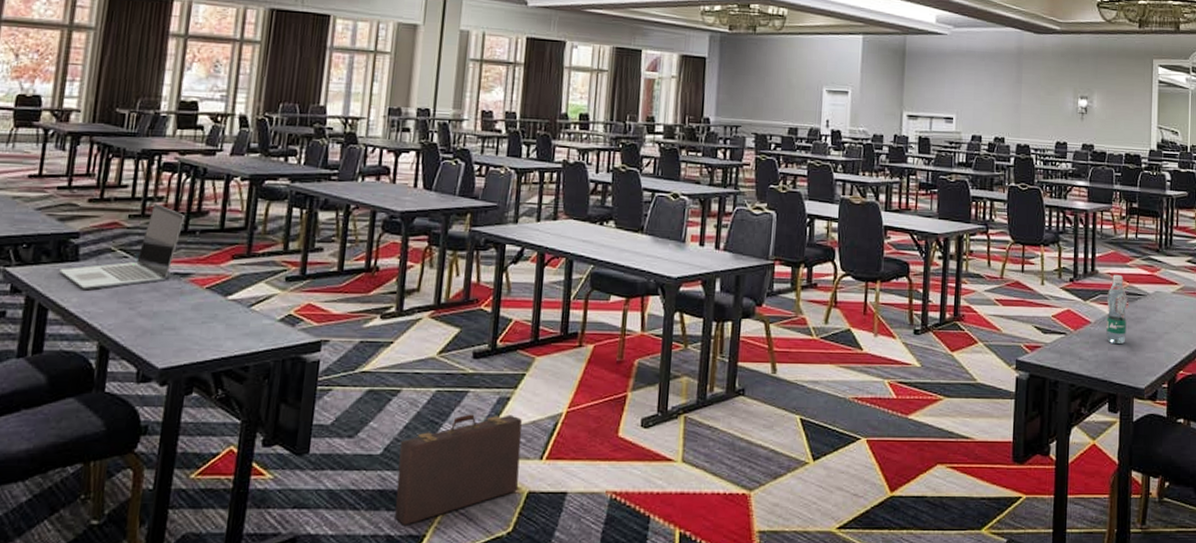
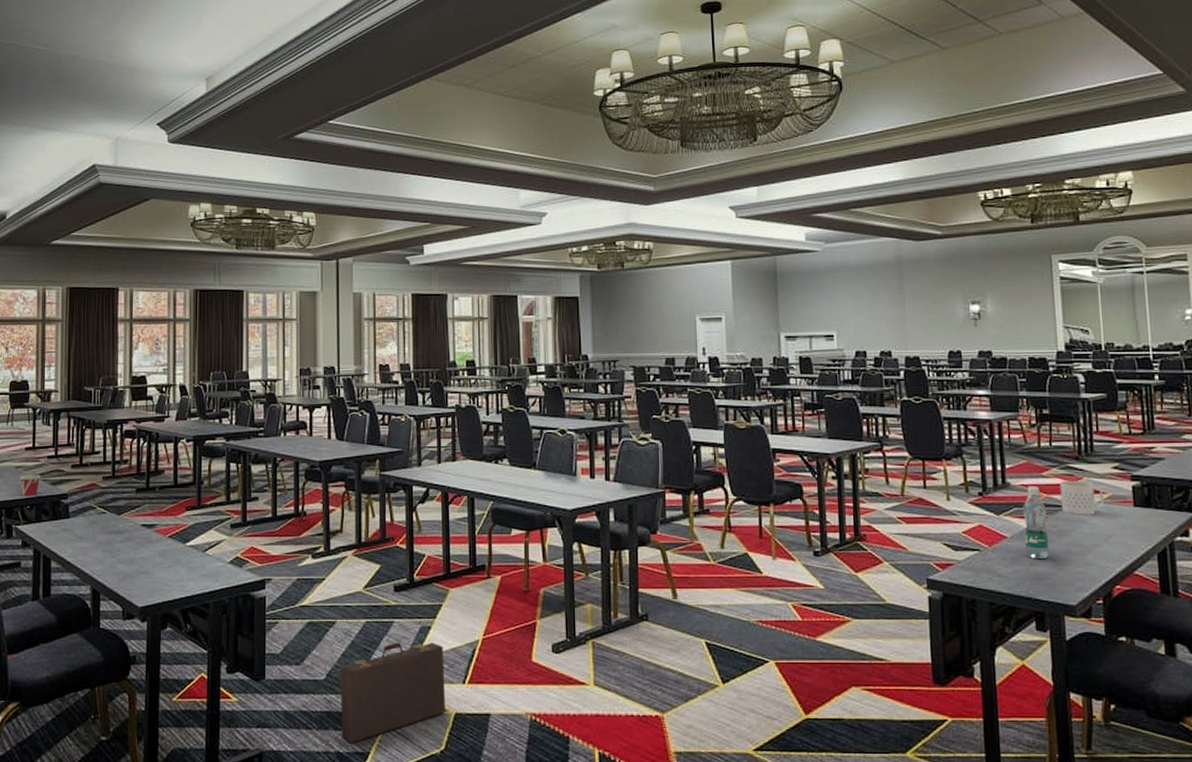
cup: none [16,207,46,233] -> present [20,475,41,496]
laptop: present [59,203,186,290] -> none [56,465,146,543]
mug: none [1140,270,1178,305] -> present [1059,480,1105,516]

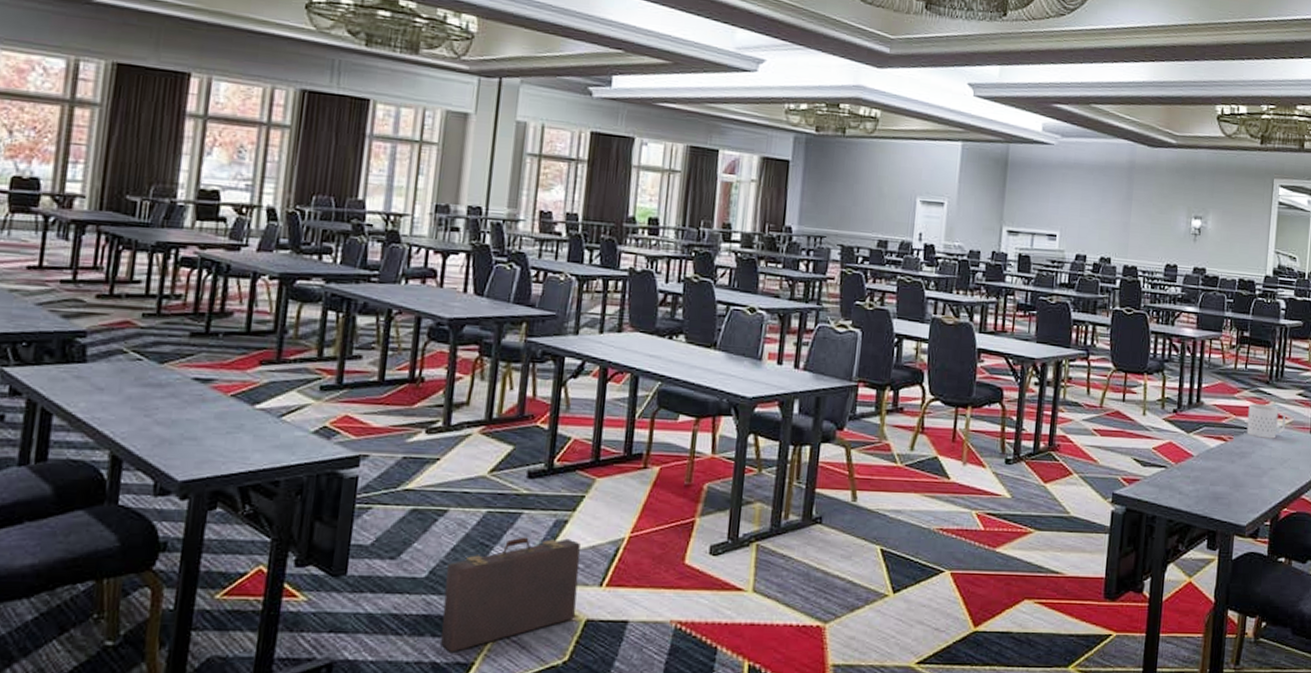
cup: present [20,475,41,496] -> none [14,301,48,330]
bottle: present [1023,486,1049,560] -> none [1208,406,1233,480]

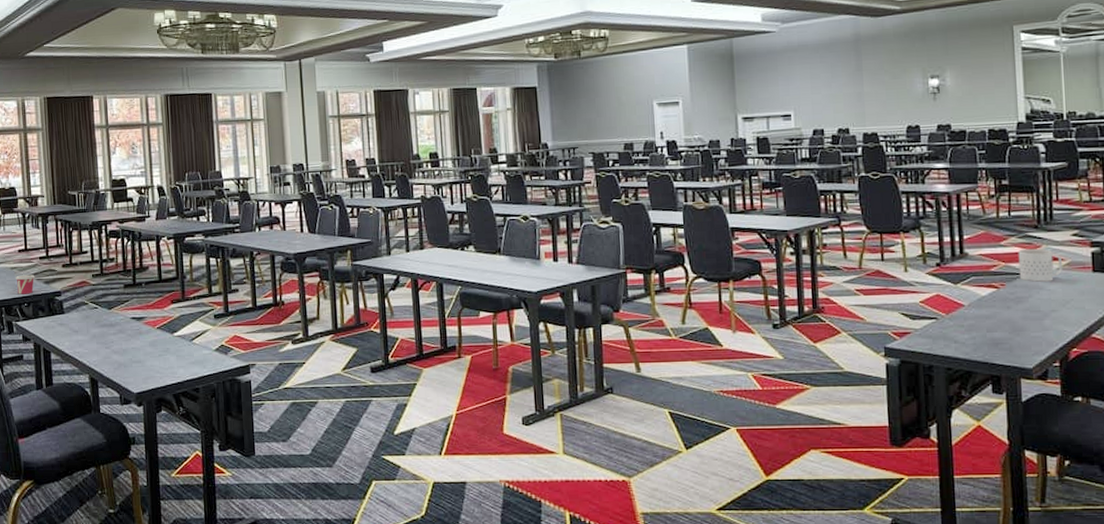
cup: none [14,301,48,330] -> present [16,274,35,294]
briefcase: present [441,537,580,652] -> none [324,418,425,511]

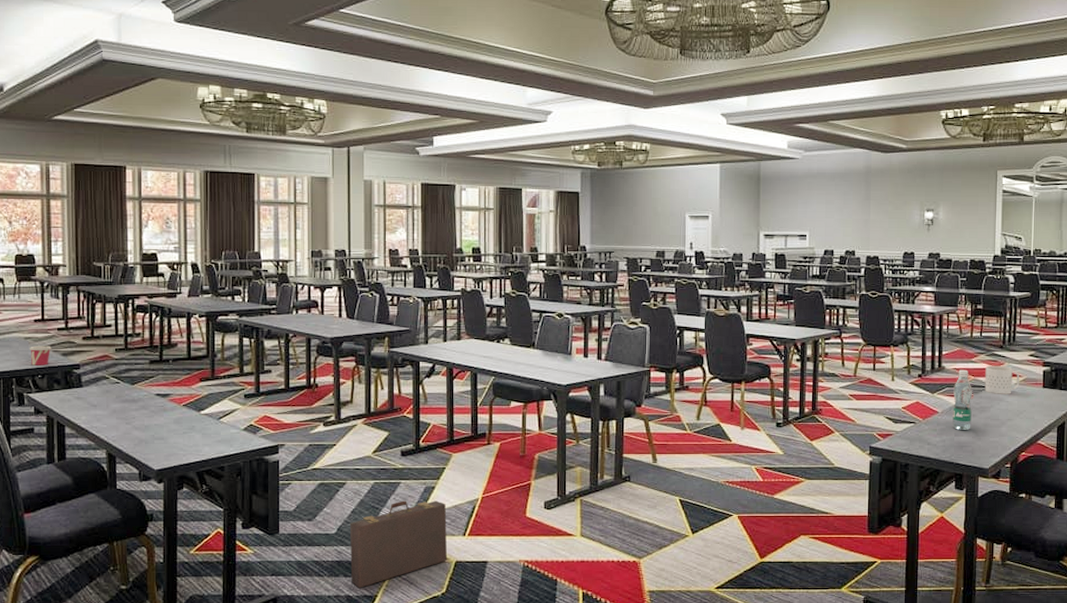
briefcase: none [324,418,425,511] -> present [350,500,448,588]
bottle: none [980,255,1006,326] -> present [952,369,972,431]

